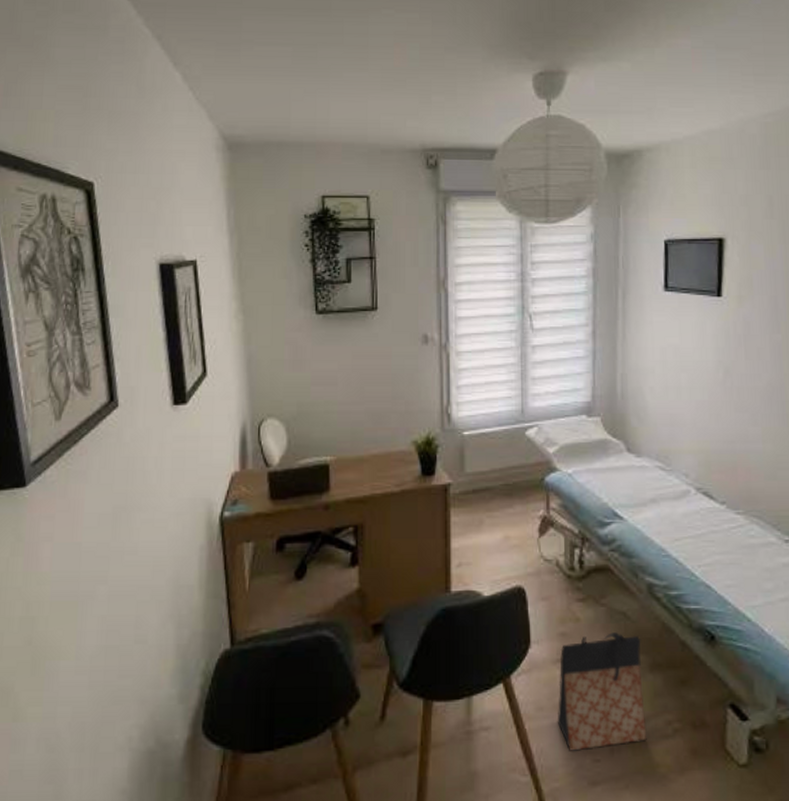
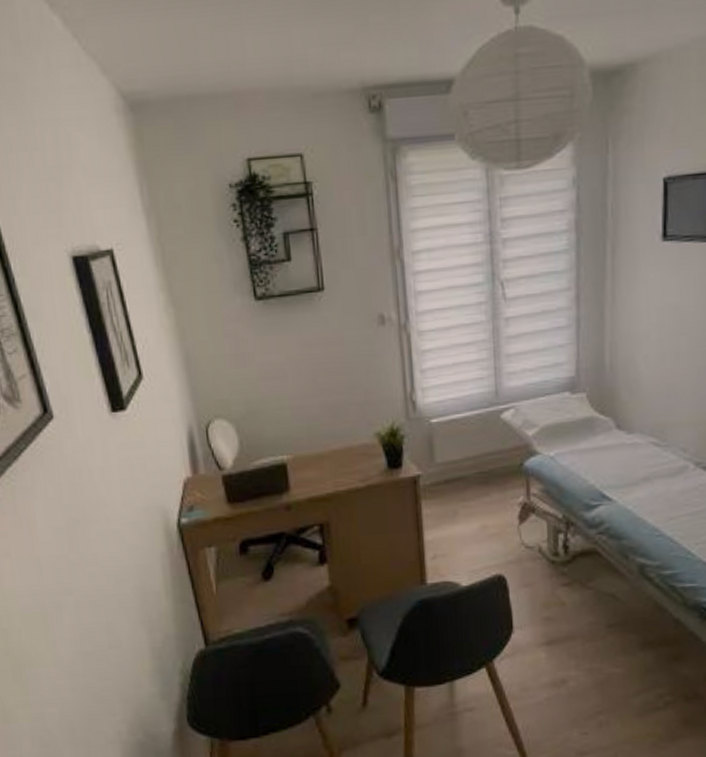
bag: present [557,631,647,751] -> none [543,613,637,726]

